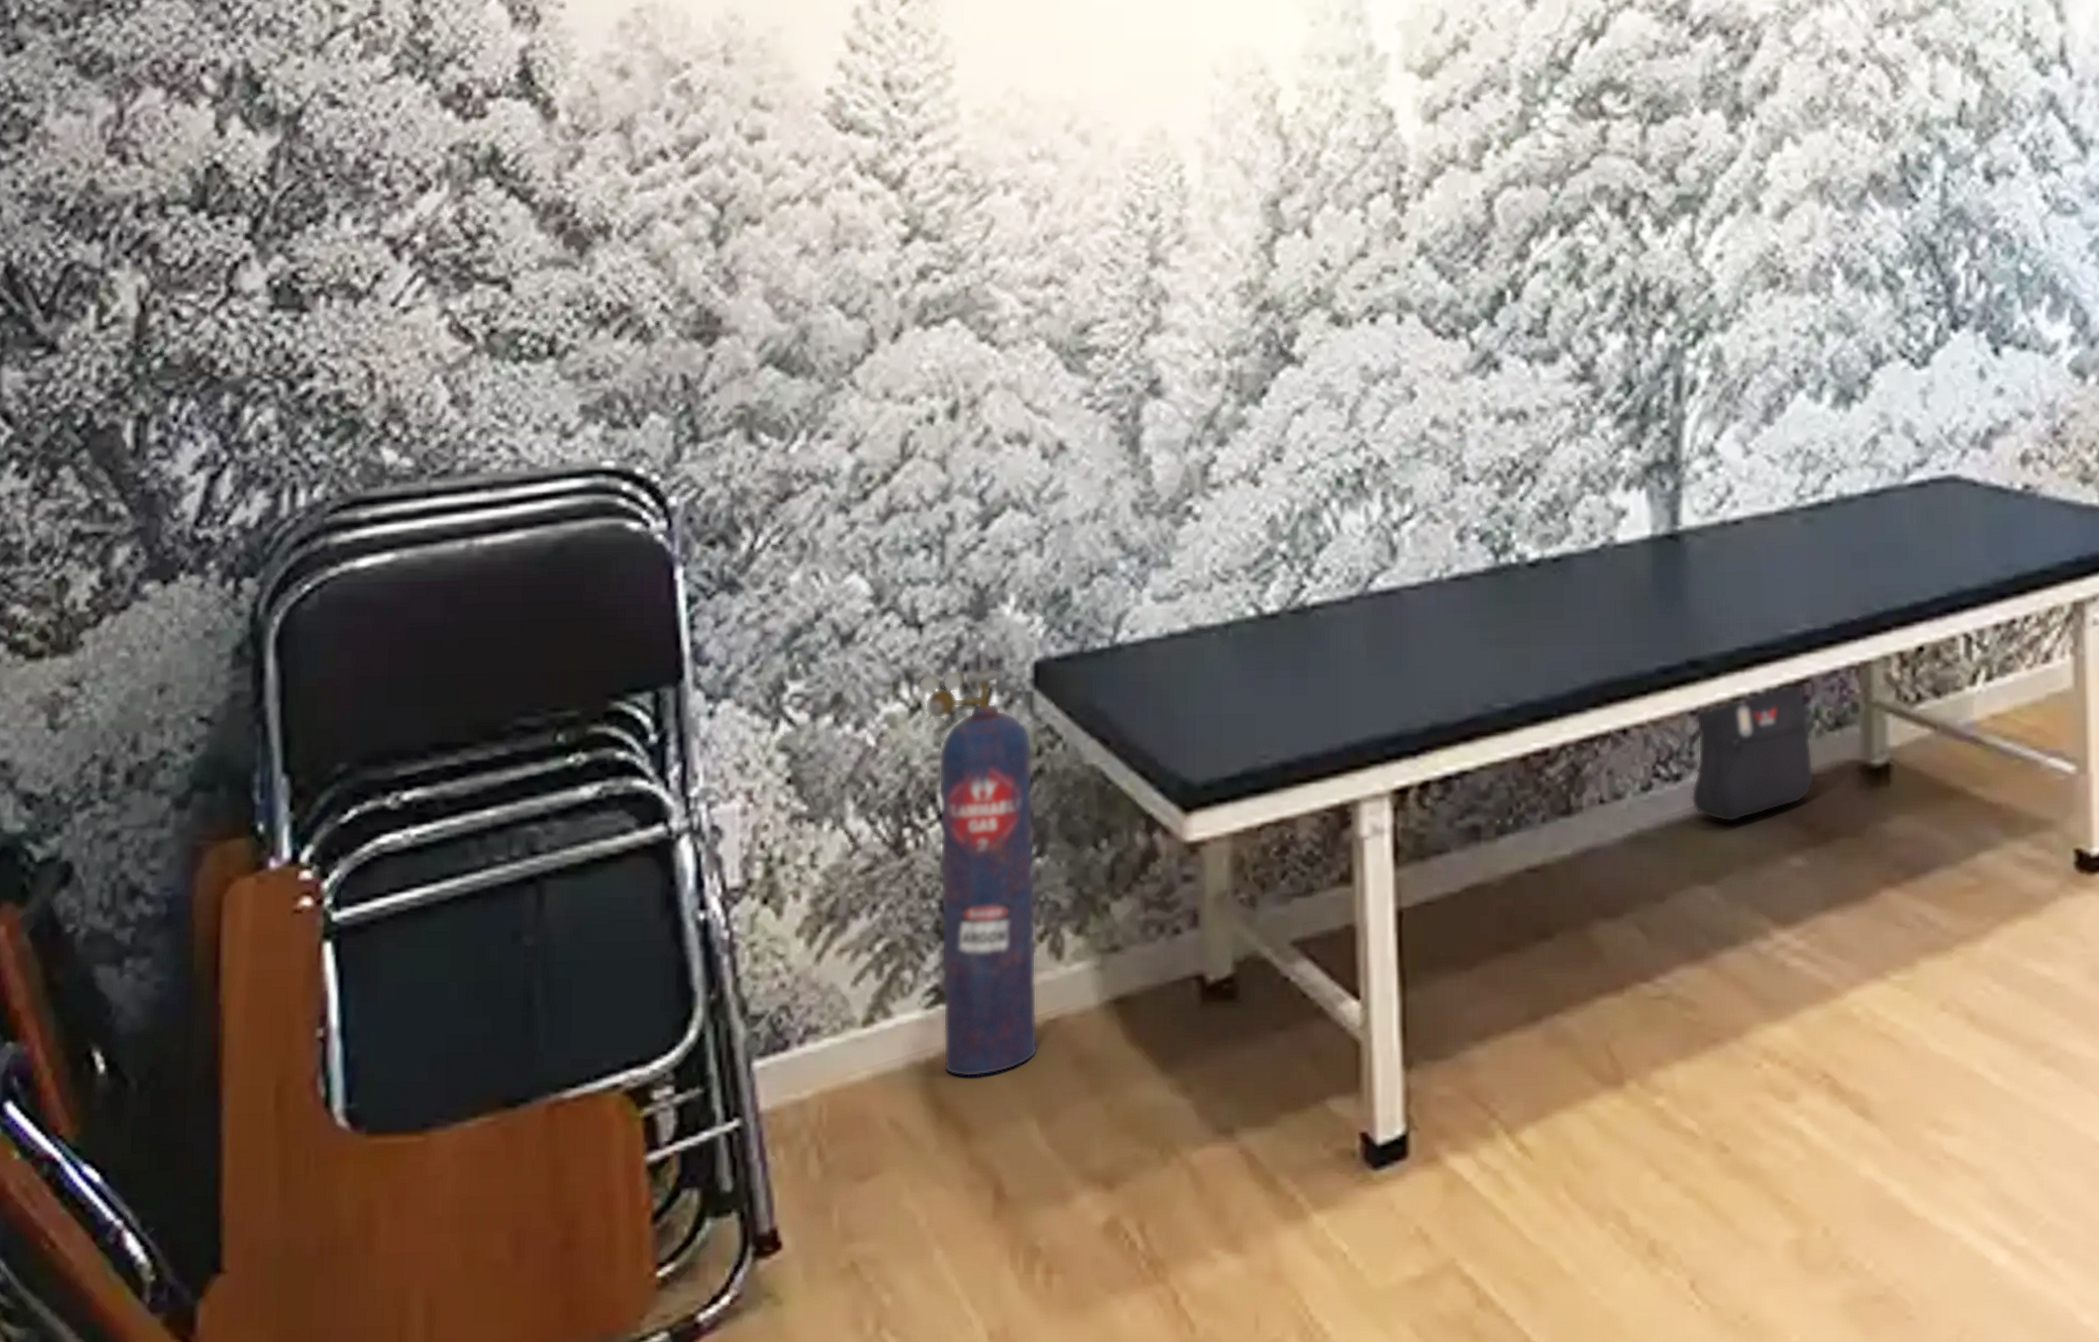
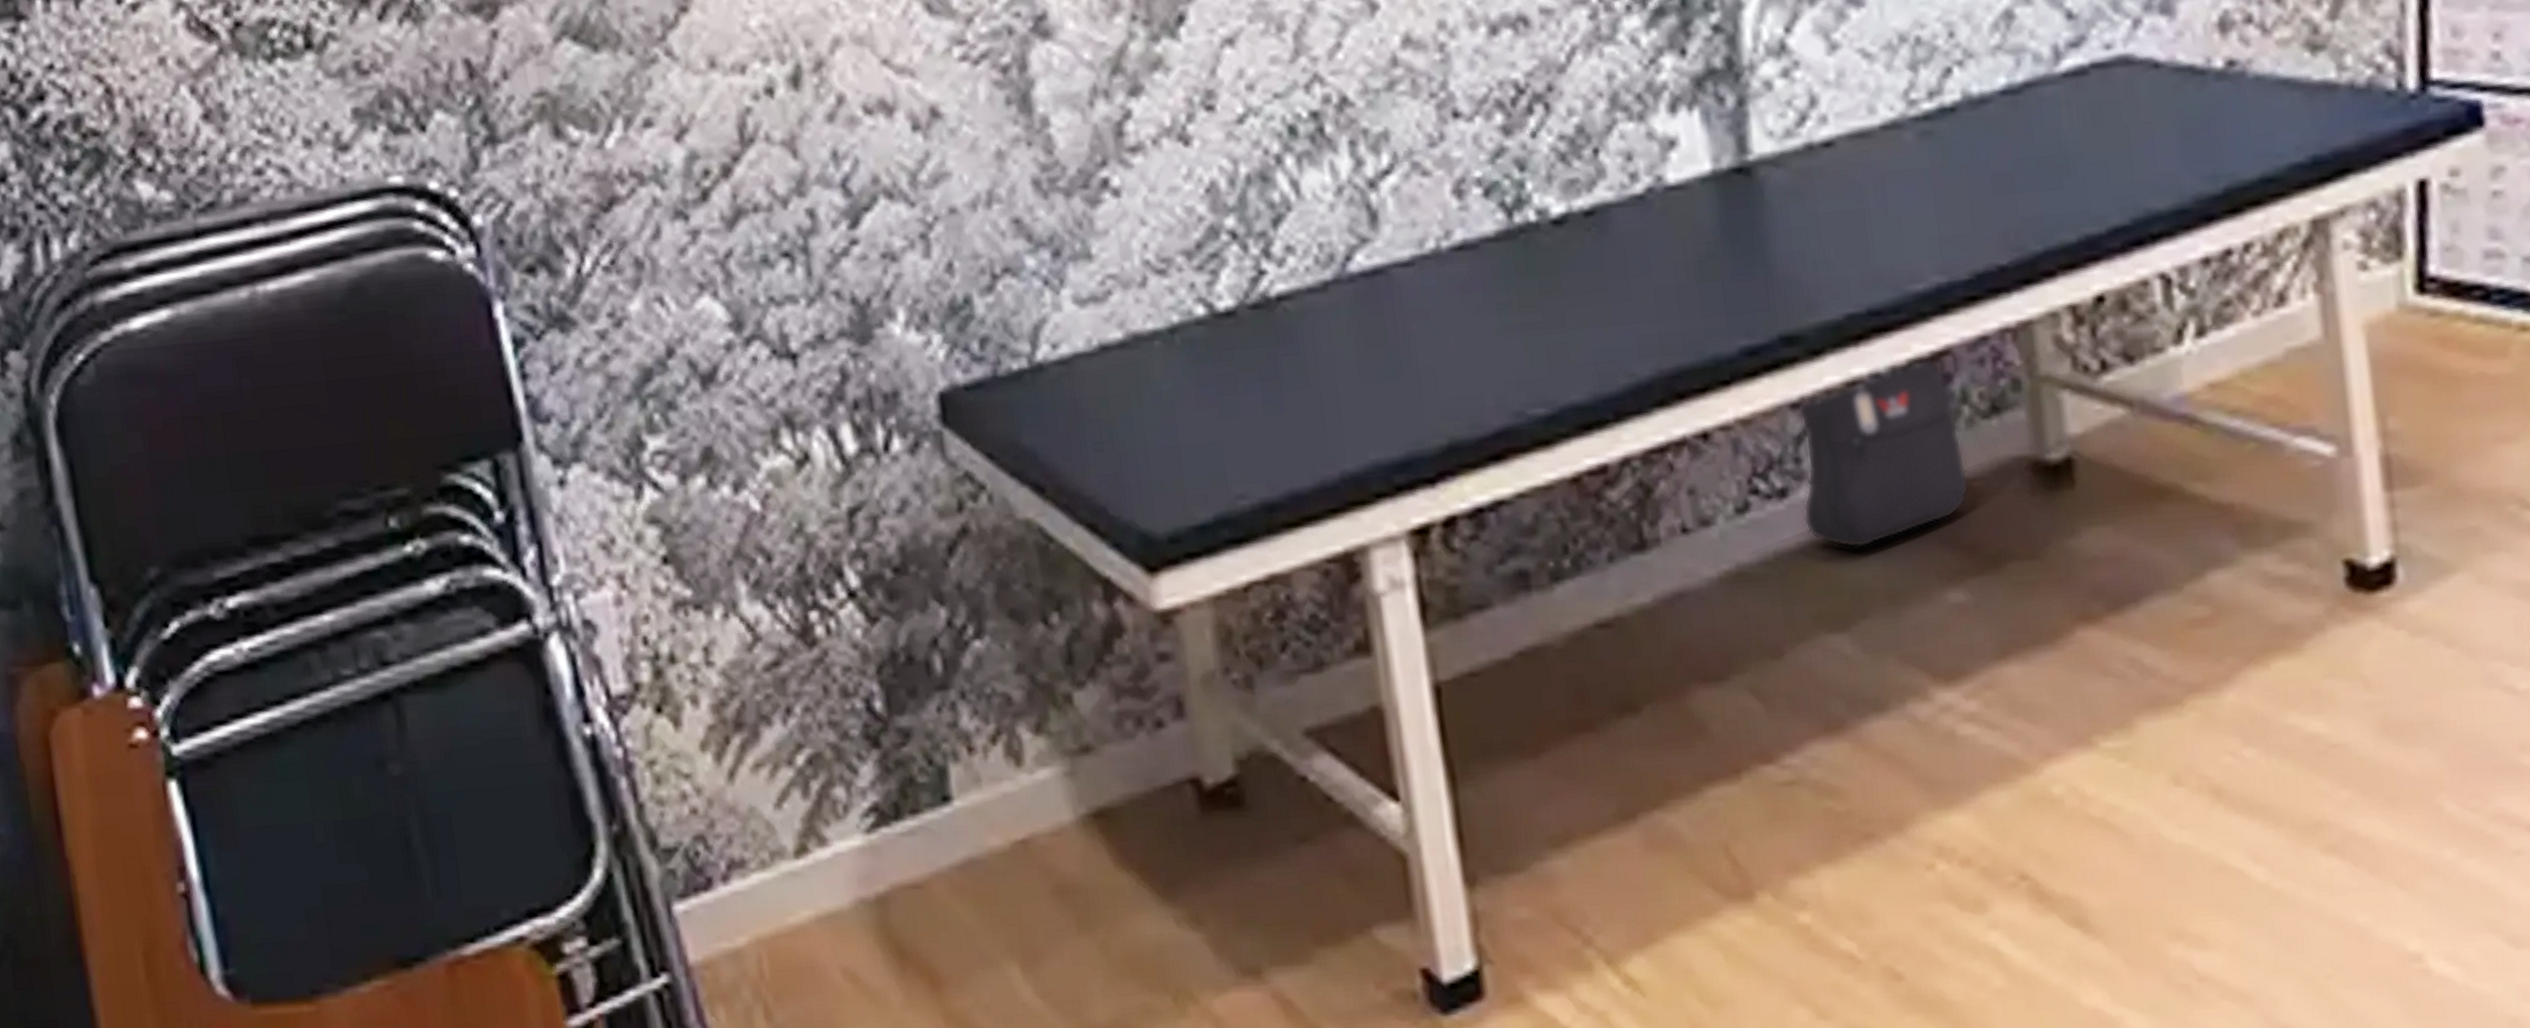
gas cylinder: present [917,667,1039,1078] -> none [800,403,1009,916]

